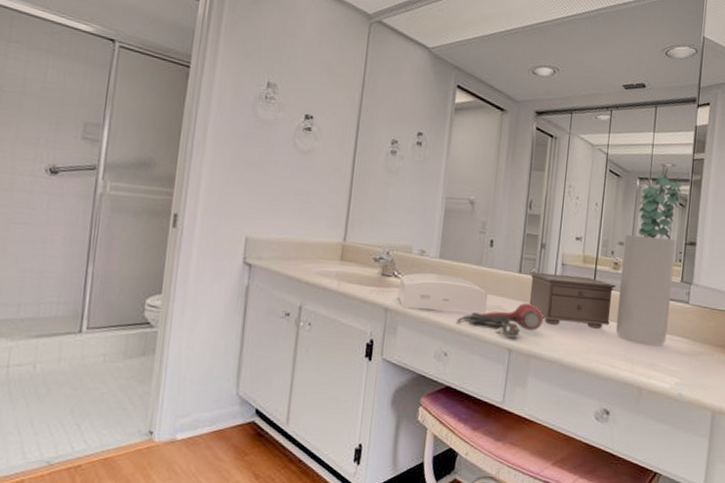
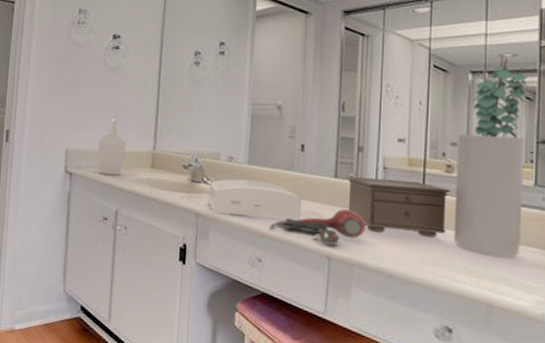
soap bottle: none [282,205,314,267] -> present [97,118,126,175]

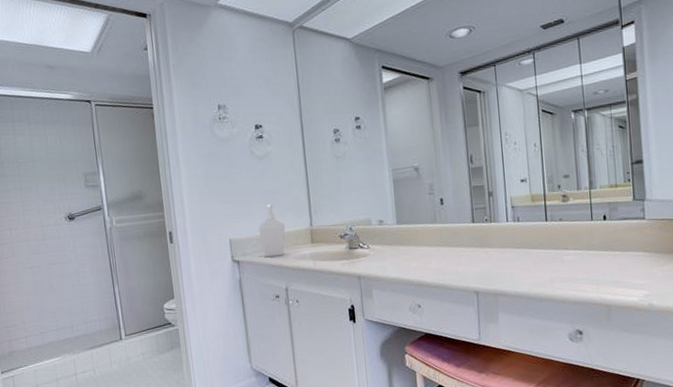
tissue dispenser: present [208,178,302,221] -> none [366,237,449,273]
hair dryer: present [270,208,366,244] -> none [423,248,504,281]
jewelry box: present [346,177,452,239] -> none [482,214,569,264]
vase: present [453,57,528,259] -> none [569,94,628,266]

